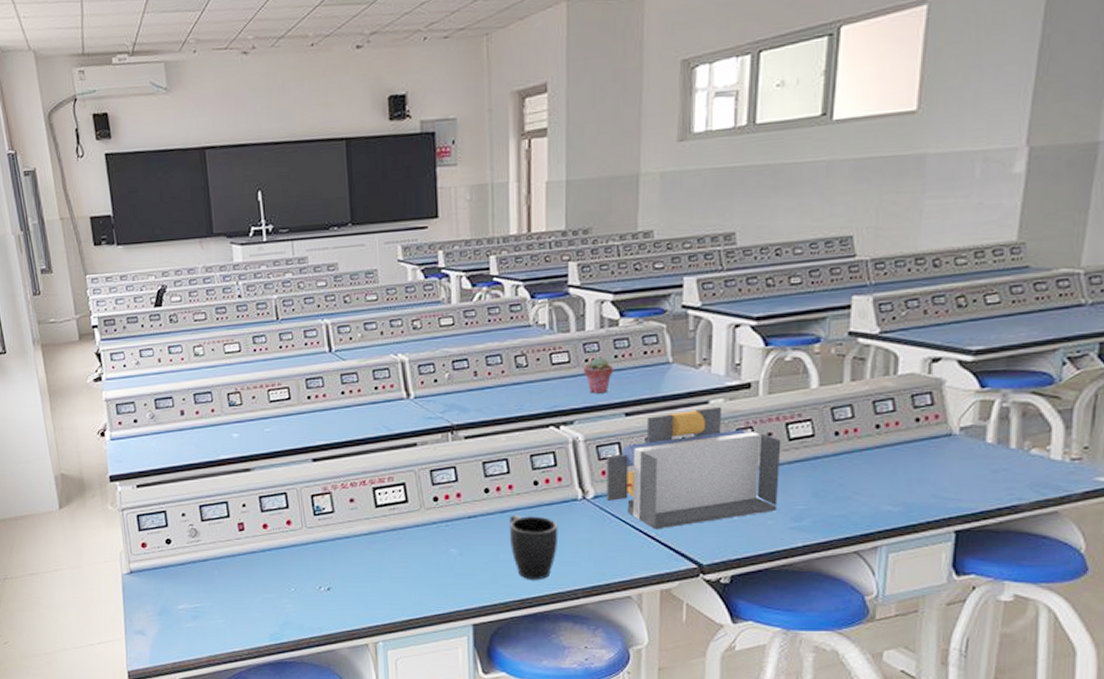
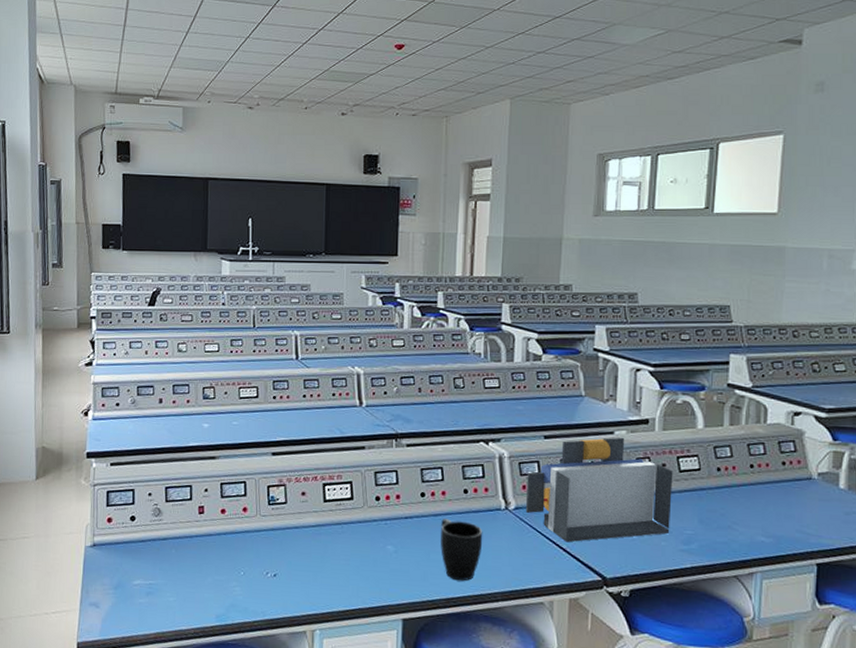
potted succulent: present [583,357,613,394] -> none [510,385,535,417]

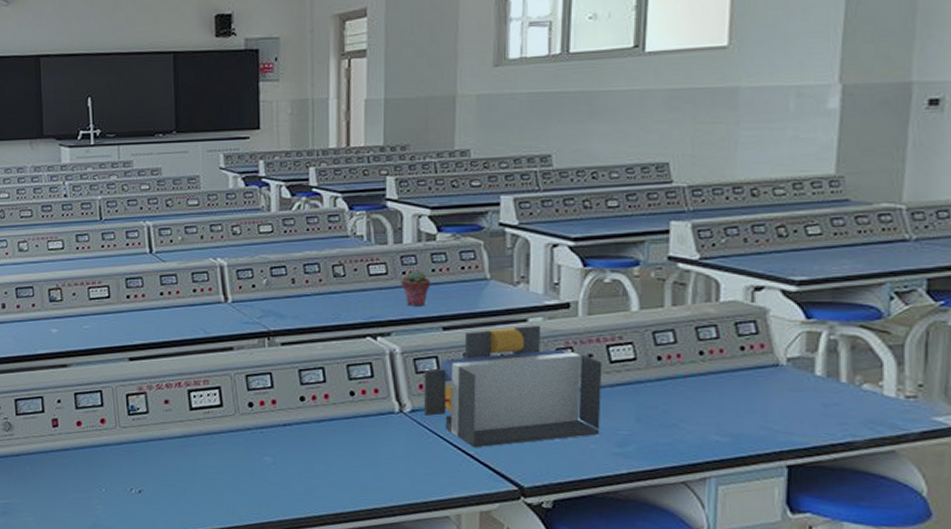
mug: present [441,518,483,581] -> none [325,424,375,494]
potted succulent: none [510,385,535,417] -> present [400,270,430,306]

